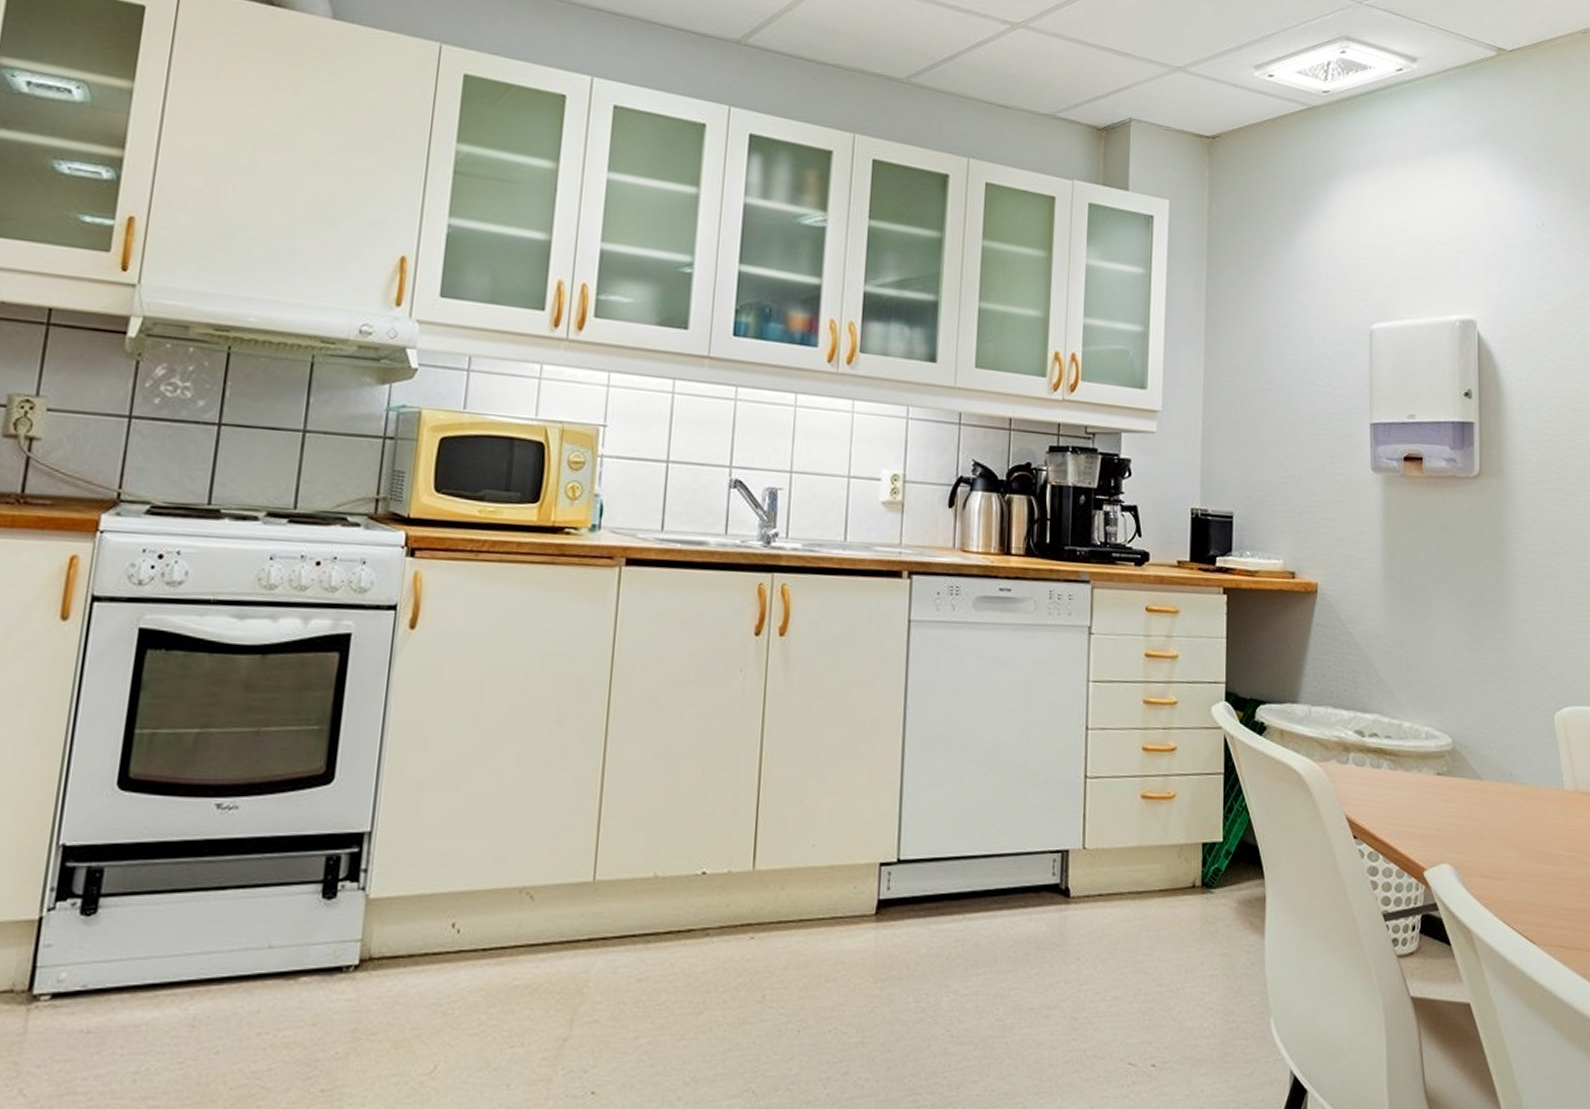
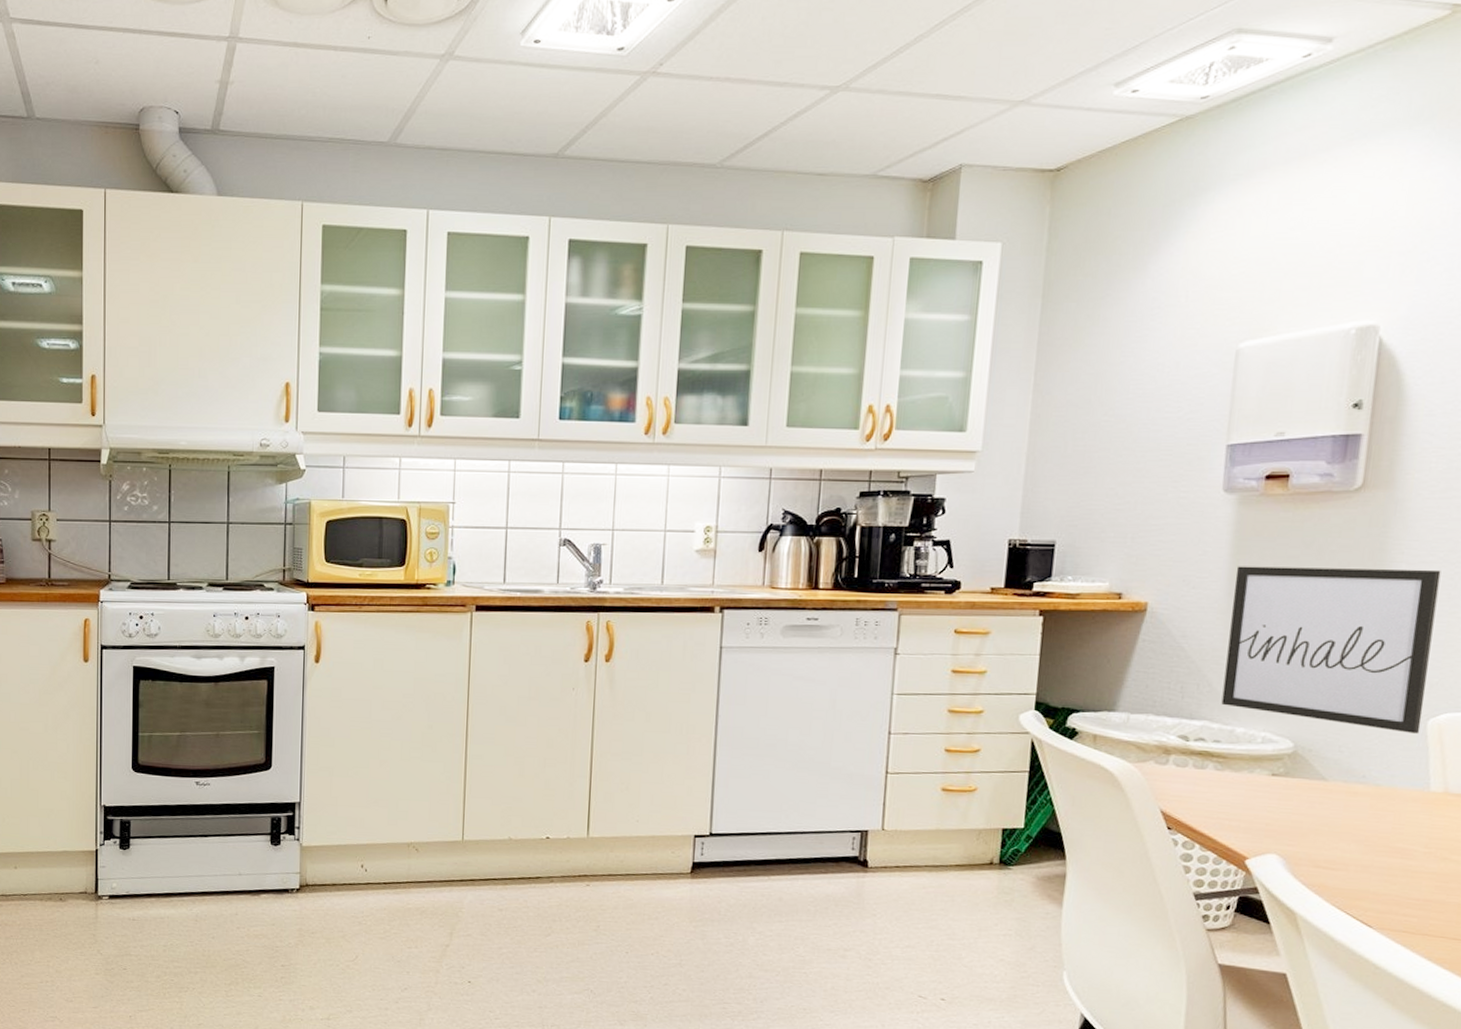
wall art: none [1388,548,1550,728] -> present [1221,566,1441,734]

